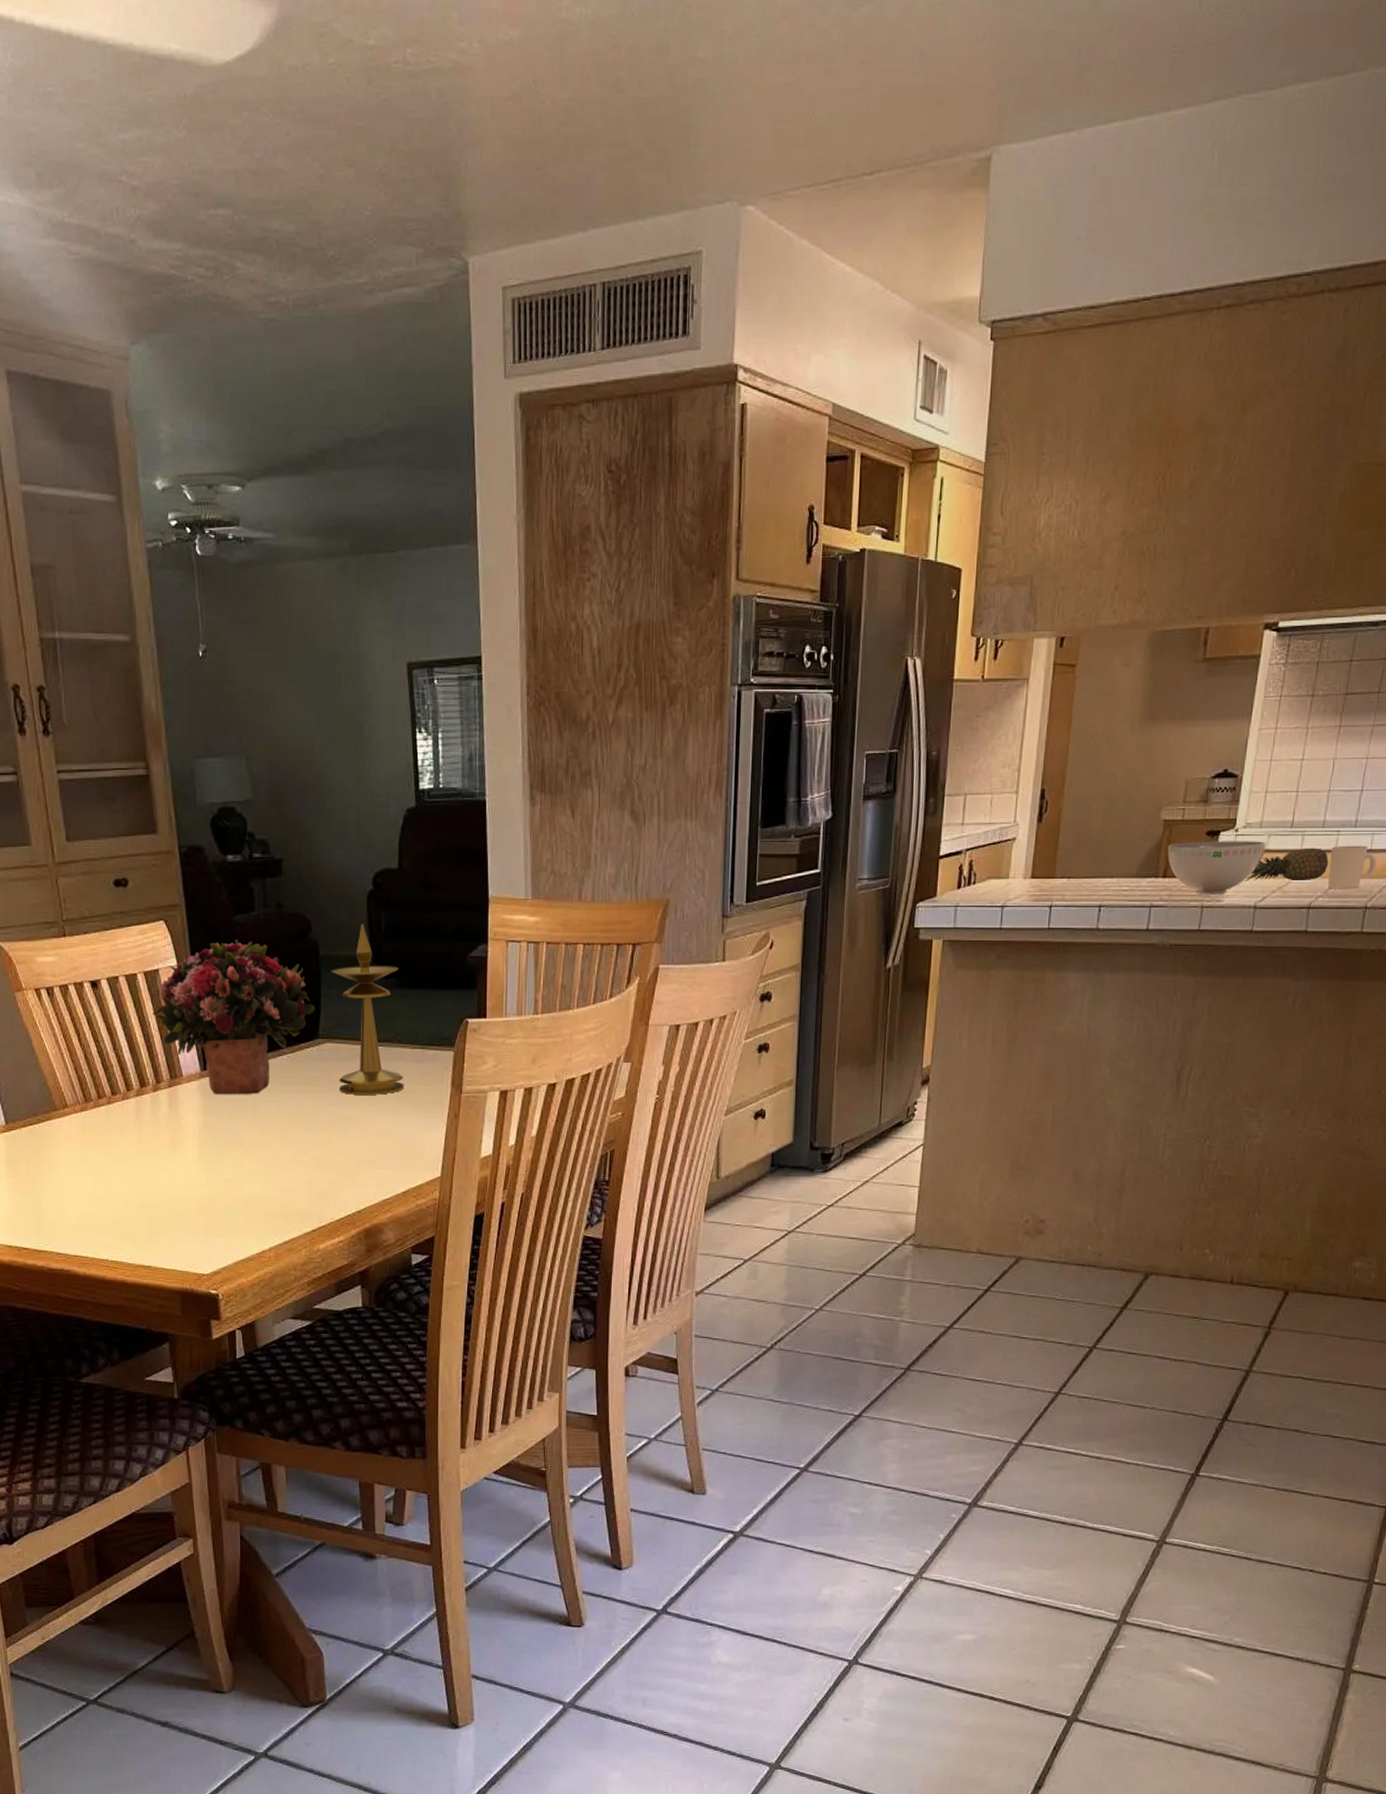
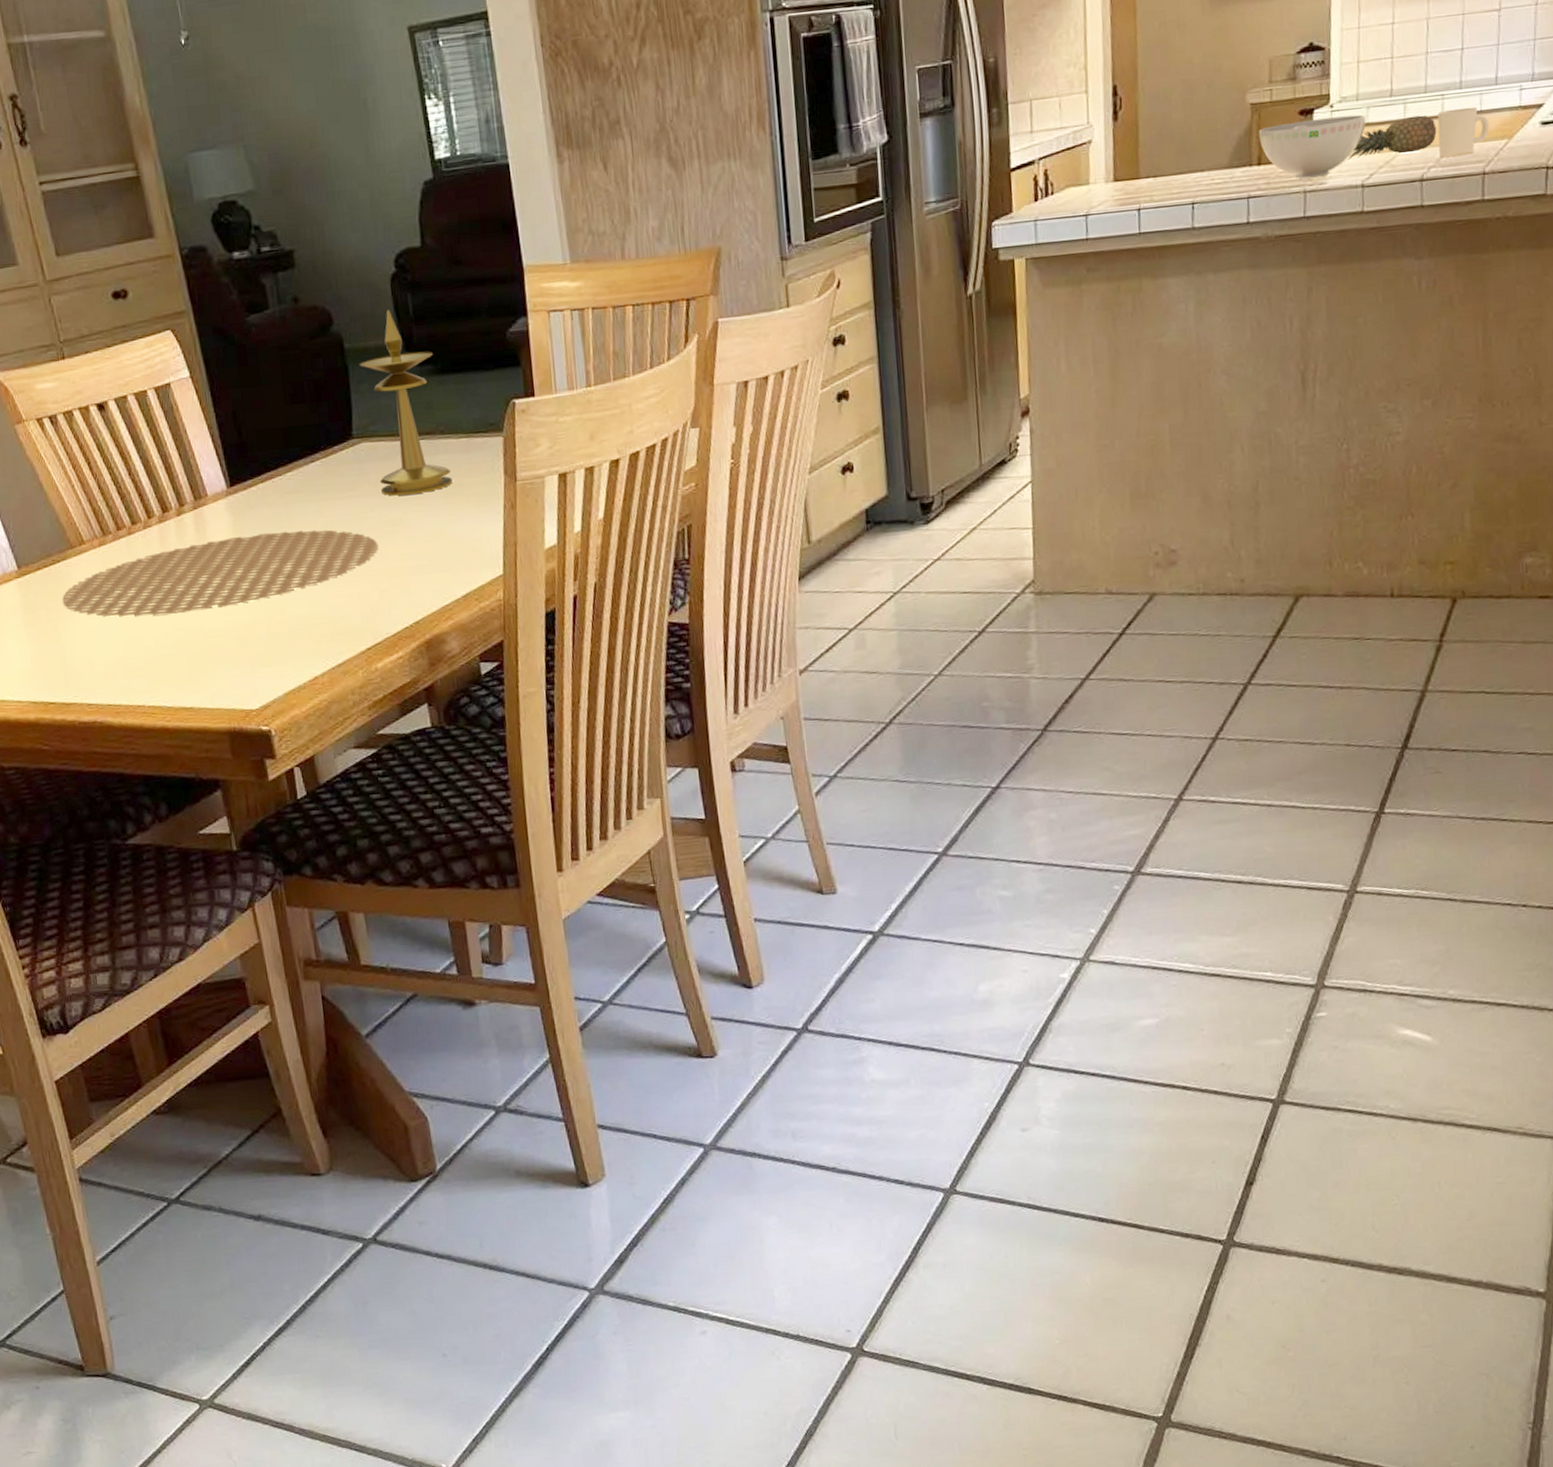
place mat: none [43,1116,331,1180] -> present [62,529,379,617]
bouquet: present [151,940,315,1095] -> none [167,341,346,512]

